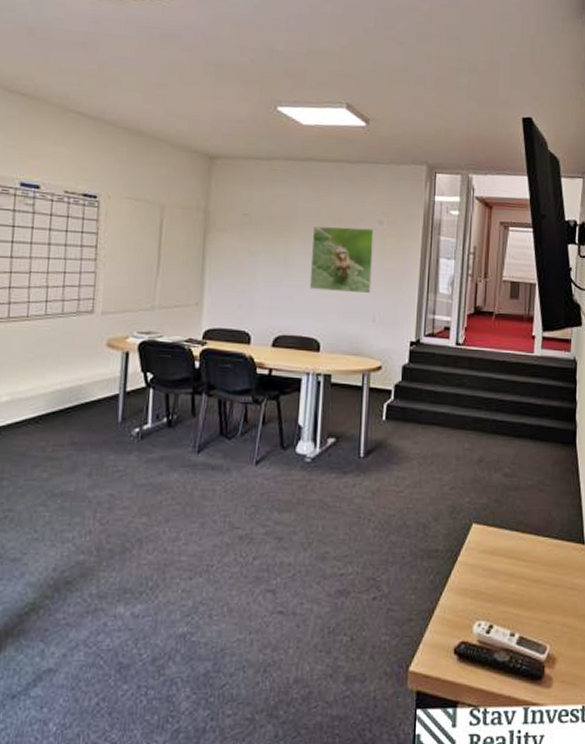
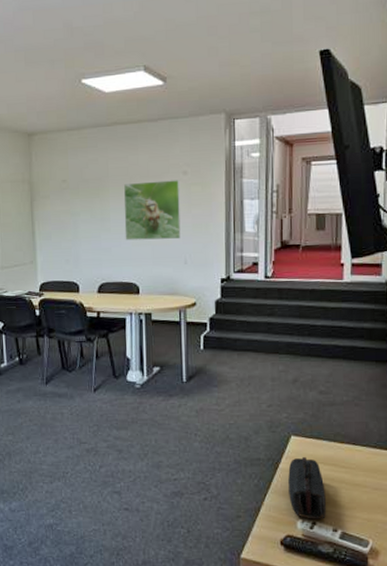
pencil case: none [466,549,505,622] -> present [288,457,326,519]

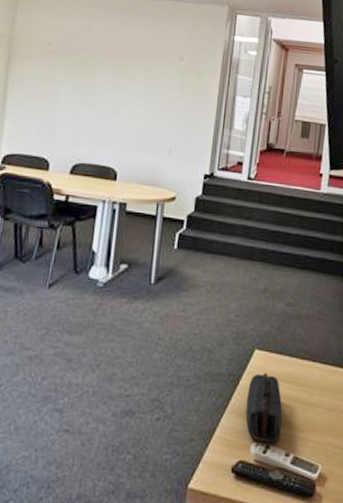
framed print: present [123,180,181,241] -> none [109,59,176,127]

